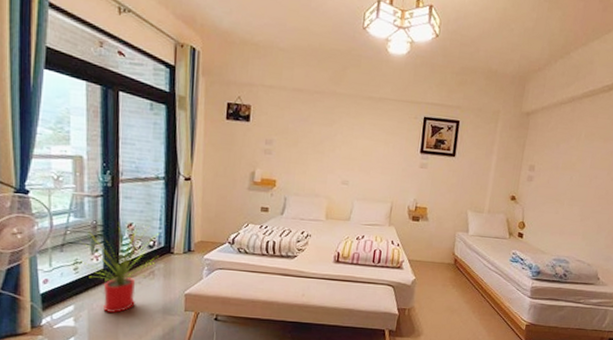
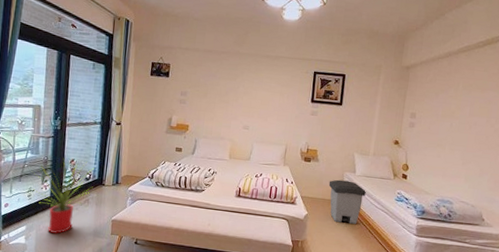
trash can: none [439,240,479,288] -> present [328,179,366,224]

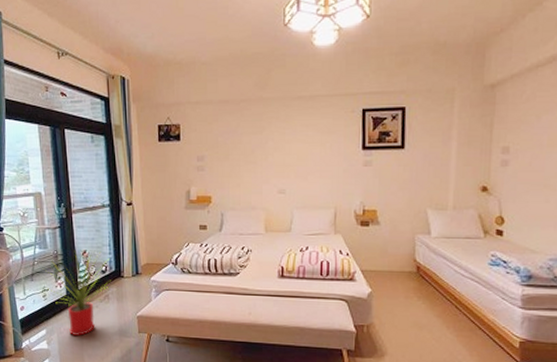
trash can: present [328,179,366,224] -> none [396,245,447,299]

